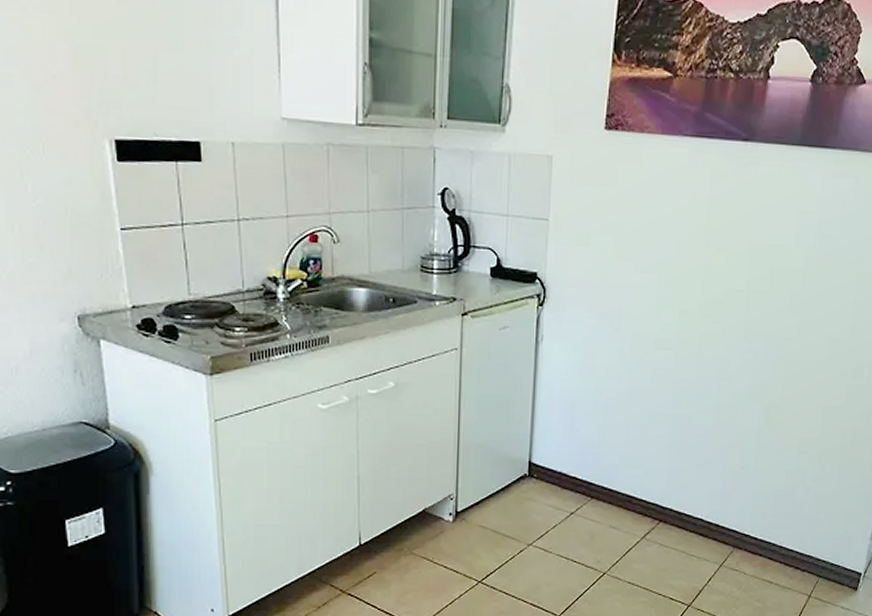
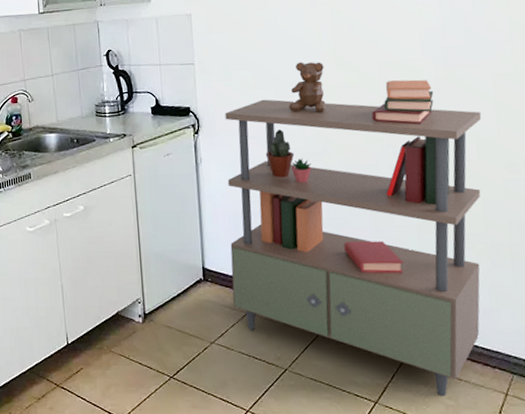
shelving unit: none [558,233,840,599] -> present [225,62,482,397]

